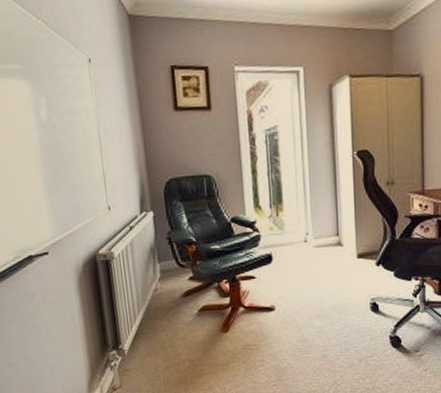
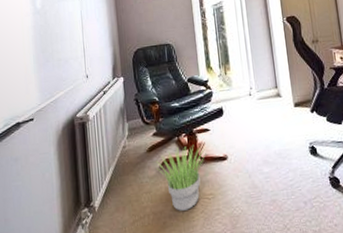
potted plant: none [193,292,251,360] -> present [156,144,206,211]

